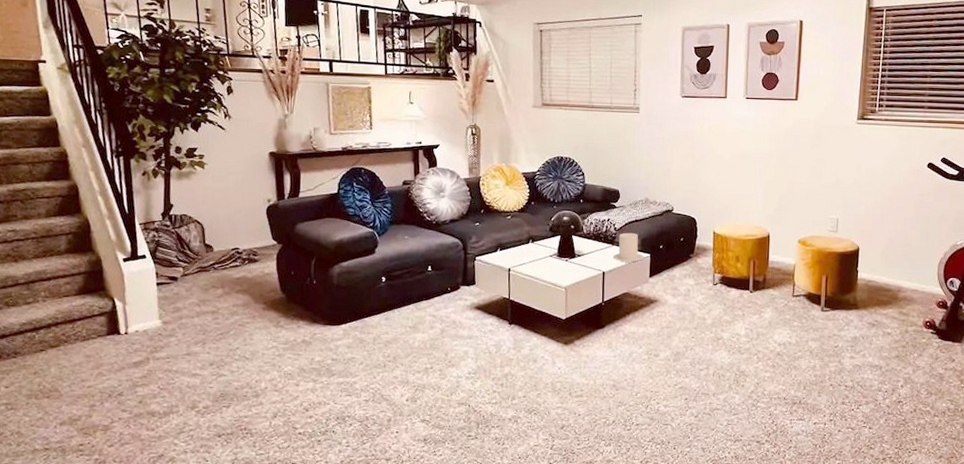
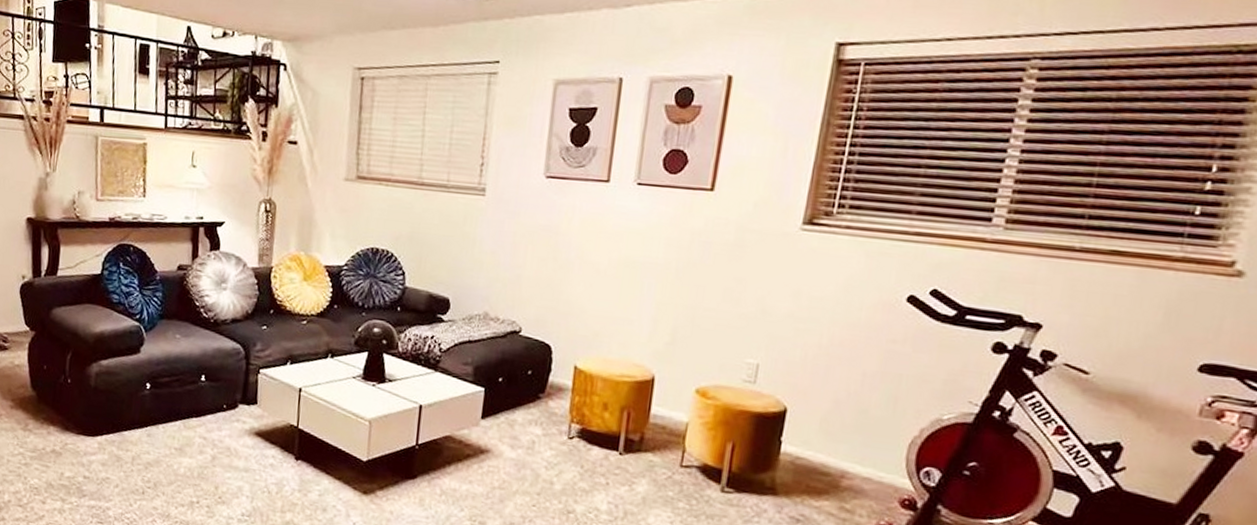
candle: present [612,232,644,263] -> none [434,356,476,397]

